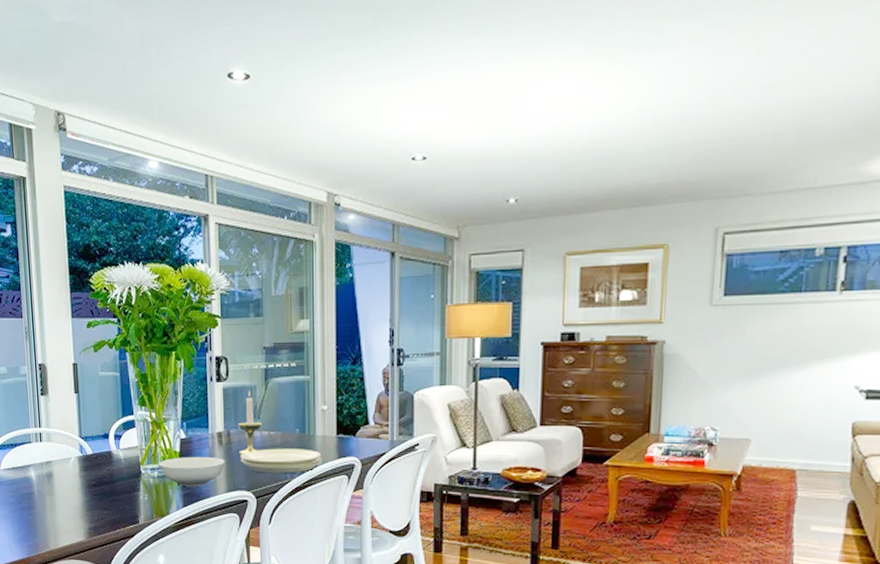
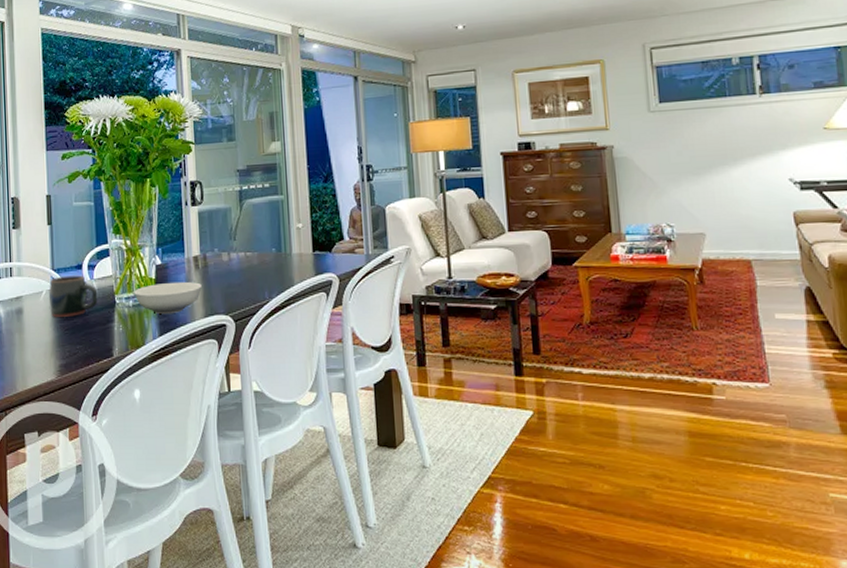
mug: none [77,444,124,483] -> present [49,275,98,317]
candlestick: present [238,389,261,456] -> none [214,211,238,279]
plate: present [240,448,322,474] -> none [217,268,300,296]

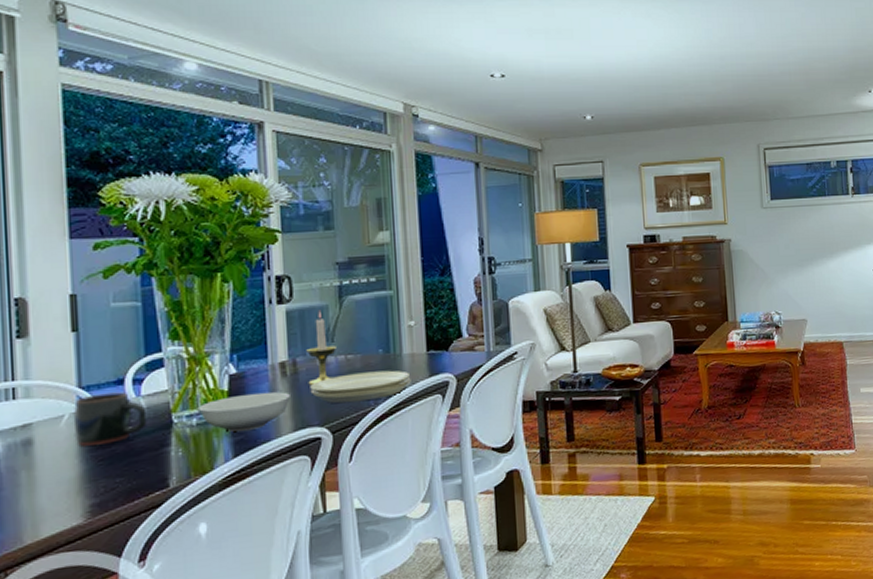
candlestick: none [214,211,238,279] -> present [306,310,336,386]
plate: none [217,268,300,296] -> present [310,370,411,404]

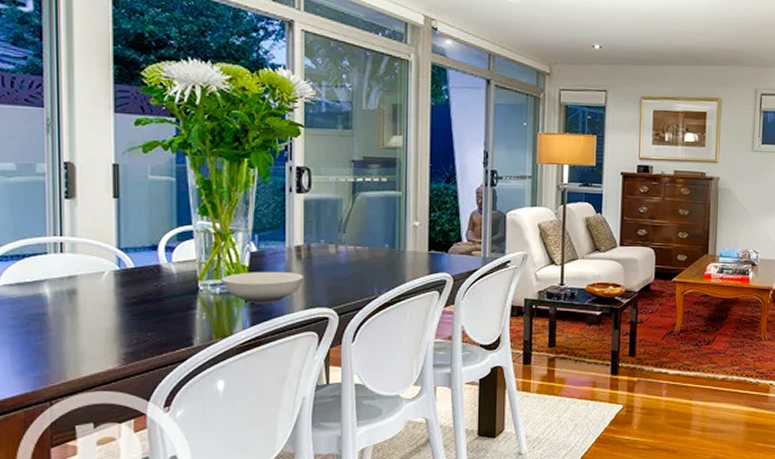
mug: present [74,391,147,446] -> none [113,256,176,301]
candlestick: present [306,310,336,386] -> none [320,202,347,271]
plate: present [310,370,411,404] -> none [321,263,412,290]

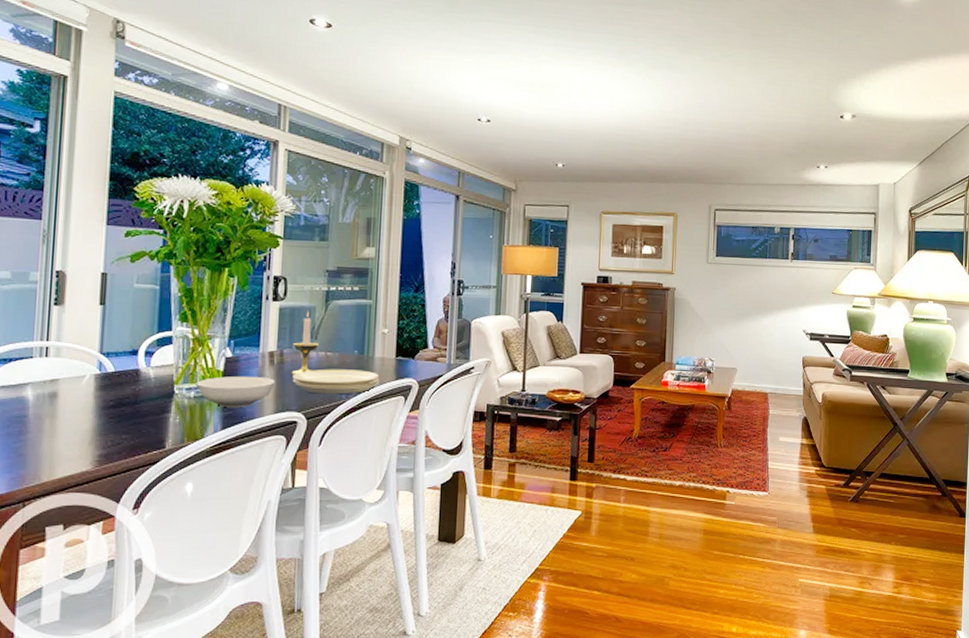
candlestick: none [320,202,347,271] -> present [291,310,319,376]
plate: none [321,263,412,290] -> present [292,369,380,395]

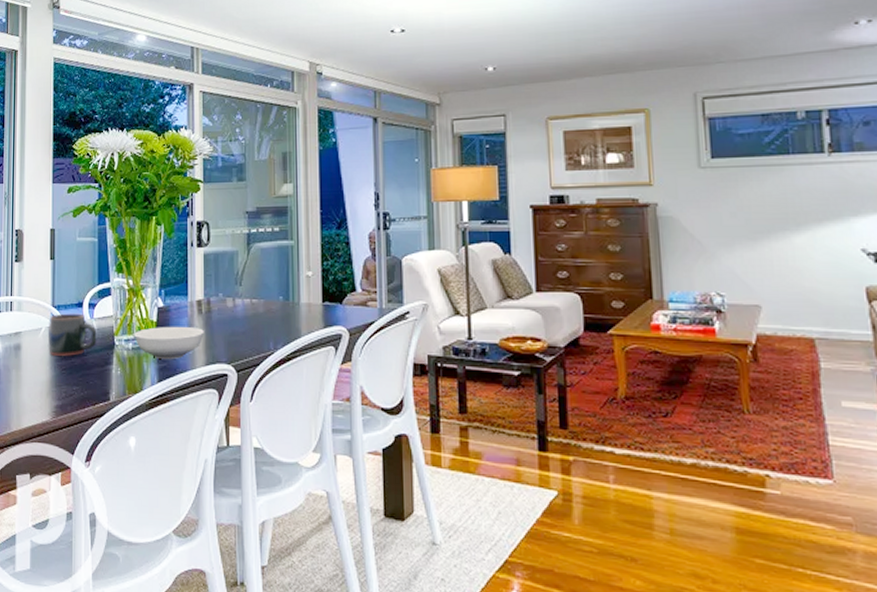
mug: none [93,360,154,404] -> present [48,313,97,356]
candlestick: present [291,310,319,376] -> none [219,255,243,325]
plate: present [292,369,380,395] -> none [220,317,307,345]

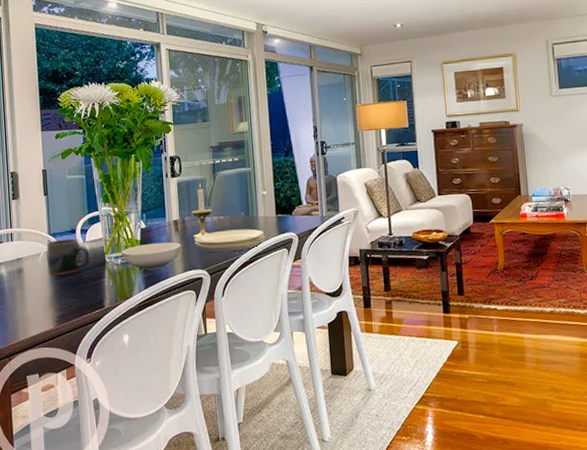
candlestick: none [219,255,243,325] -> present [191,182,212,239]
plate: none [220,317,307,345] -> present [194,229,265,253]

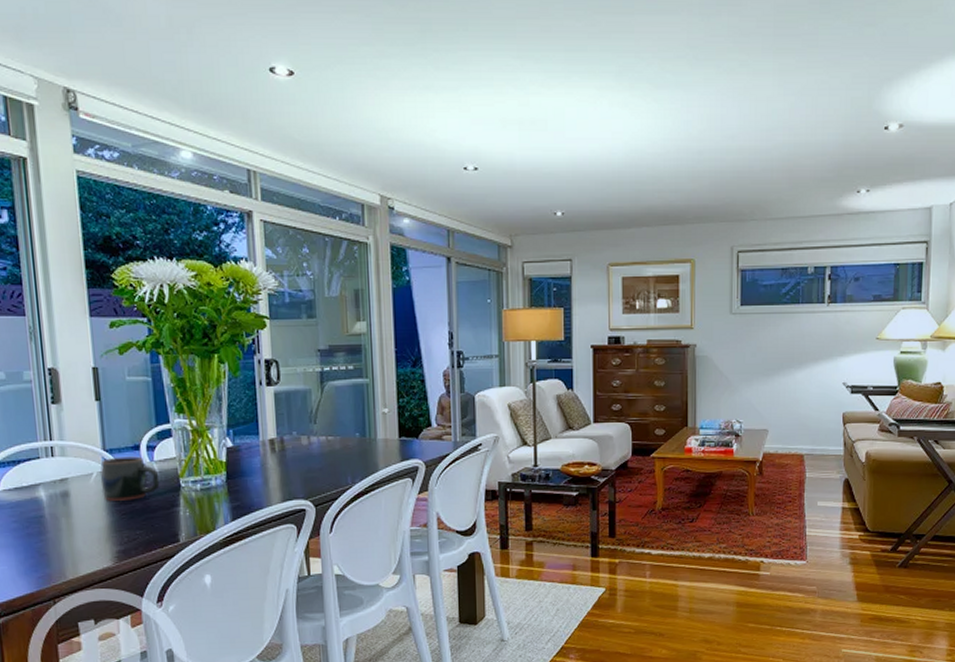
bowl: present [122,242,181,271] -> none [202,465,279,499]
candlestick: present [191,182,212,239] -> none [292,393,318,463]
plate: present [194,229,265,253] -> none [295,453,385,480]

